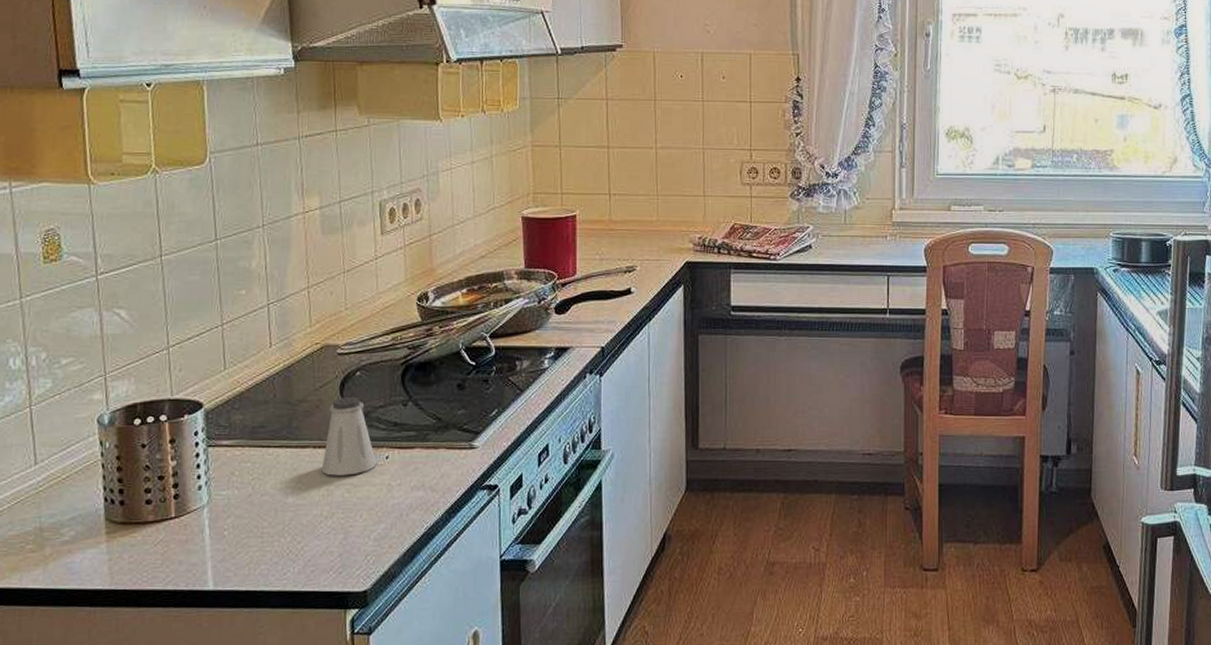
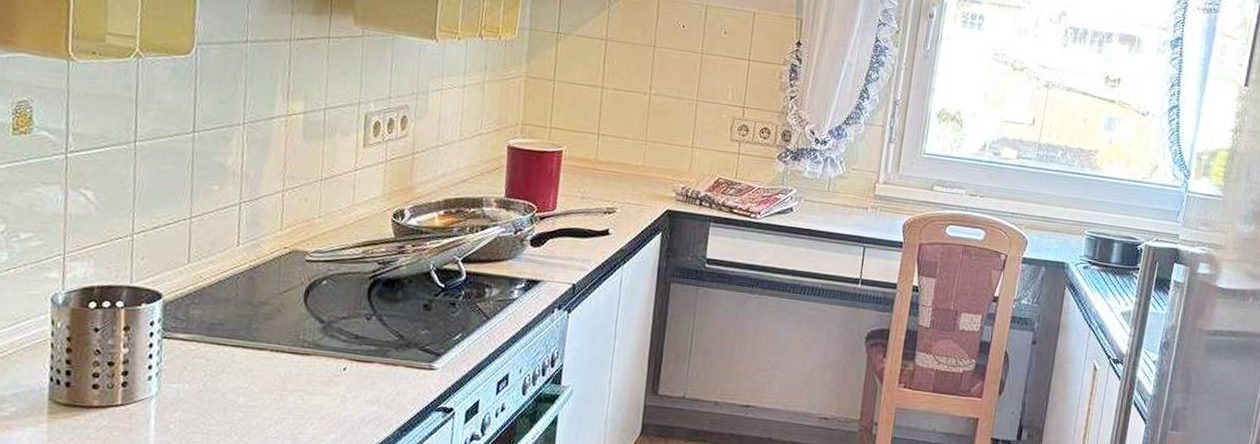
saltshaker: present [321,396,376,476] -> none [276,304,333,383]

